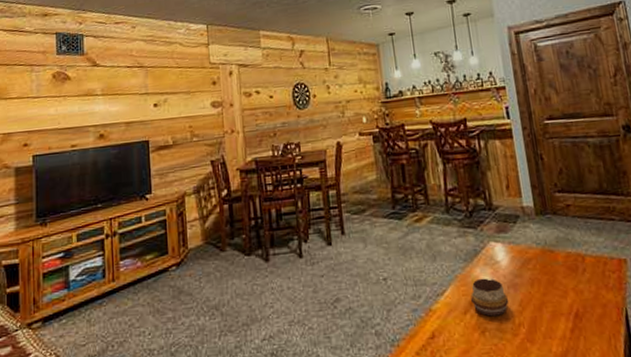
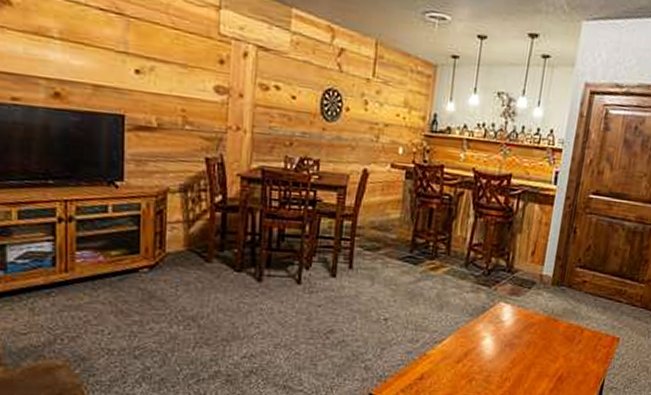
decorative bowl: present [471,278,509,317] -> none [467,333,503,369]

